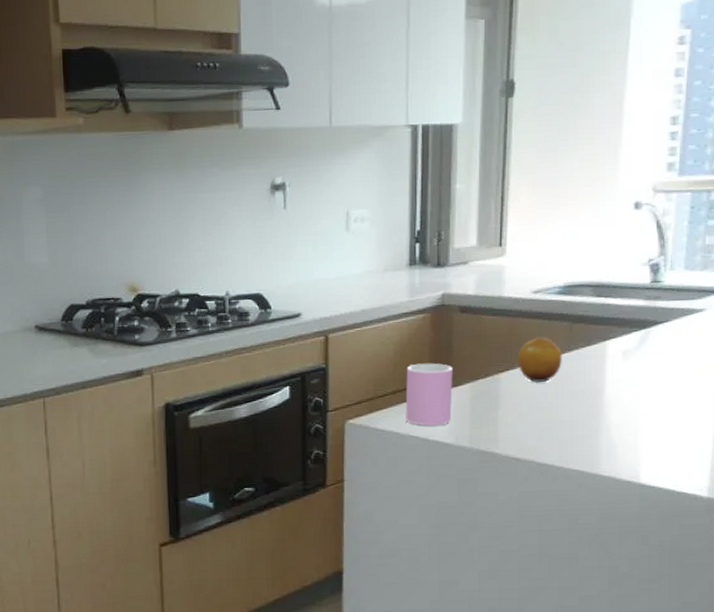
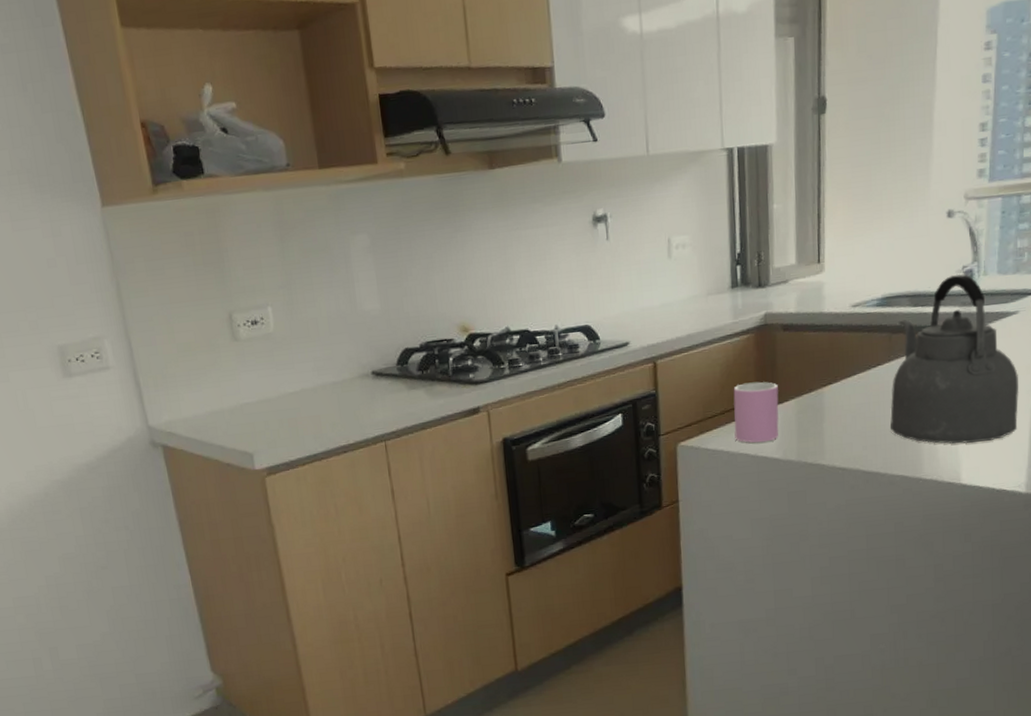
fruit: present [517,337,563,383] -> none [840,349,884,395]
kettle: none [568,266,704,442] -> present [890,273,1020,444]

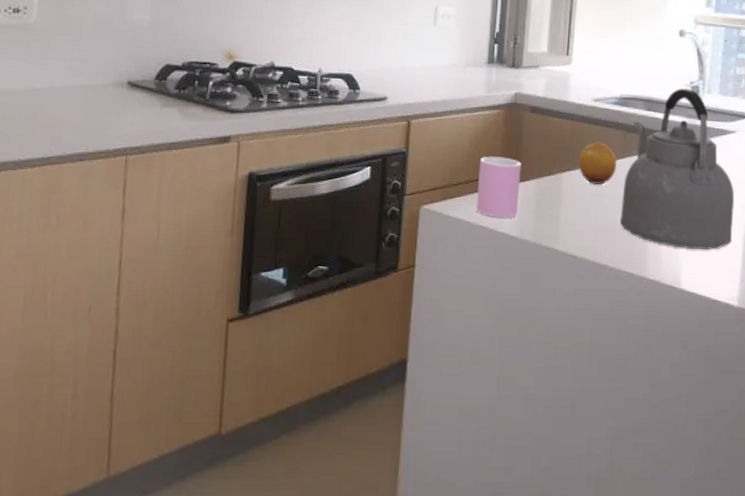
fruit: none [840,349,884,395] -> present [578,142,618,185]

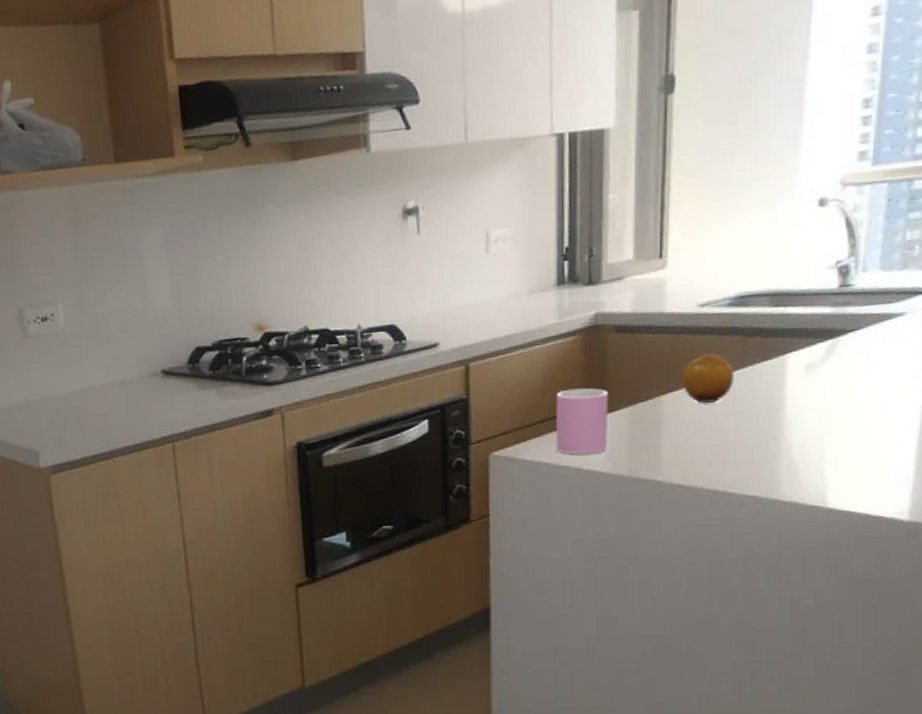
kettle: present [620,87,735,250] -> none [742,269,904,463]

